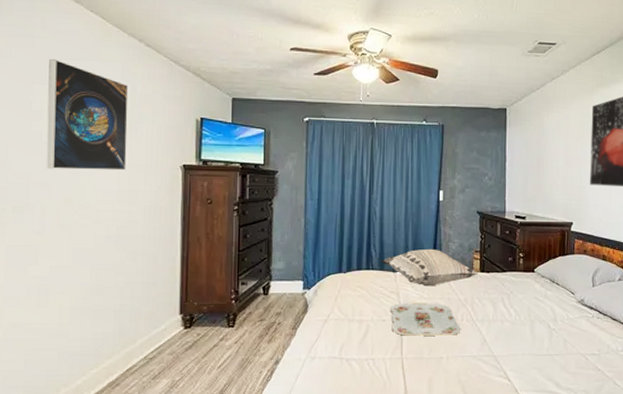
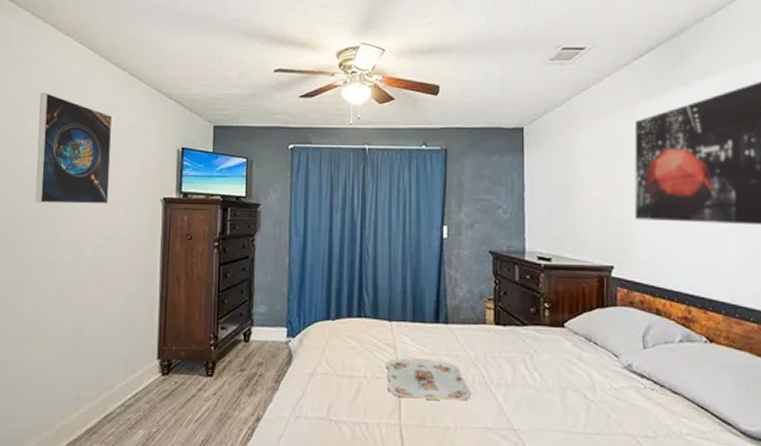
decorative pillow: present [381,248,479,287] -> none [375,294,493,340]

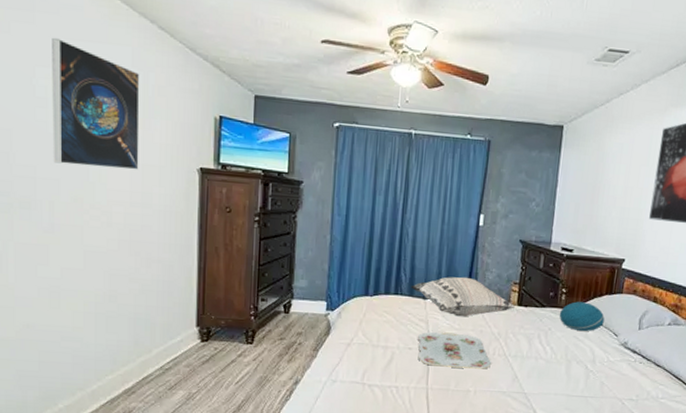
decorative pillow: none [375,294,493,340] -> present [411,276,516,317]
cushion: none [544,318,599,352] -> present [559,302,605,331]

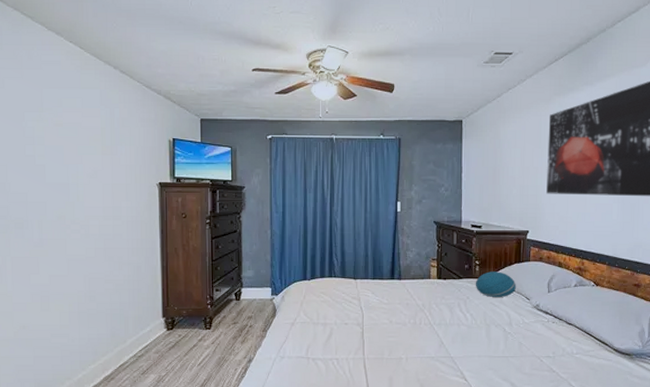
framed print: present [52,37,140,170] -> none [37,88,109,189]
decorative pillow: present [411,276,516,317] -> none [343,257,436,293]
serving tray: present [418,331,492,369] -> none [352,307,419,338]

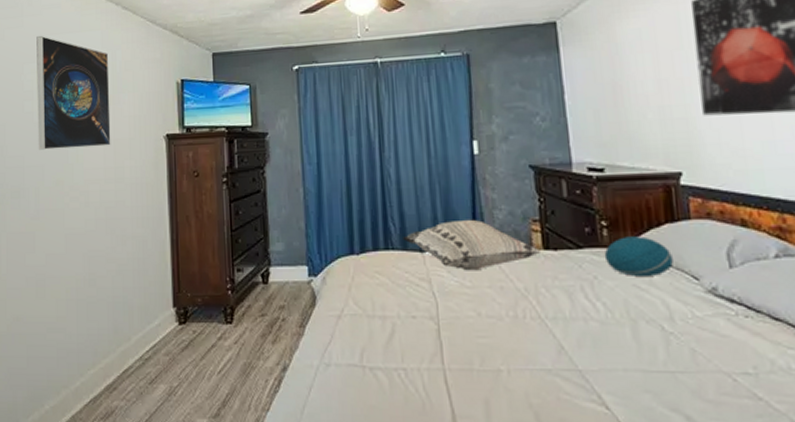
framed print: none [37,88,109,189] -> present [36,35,111,150]
decorative pillow: none [343,257,436,293] -> present [403,219,542,271]

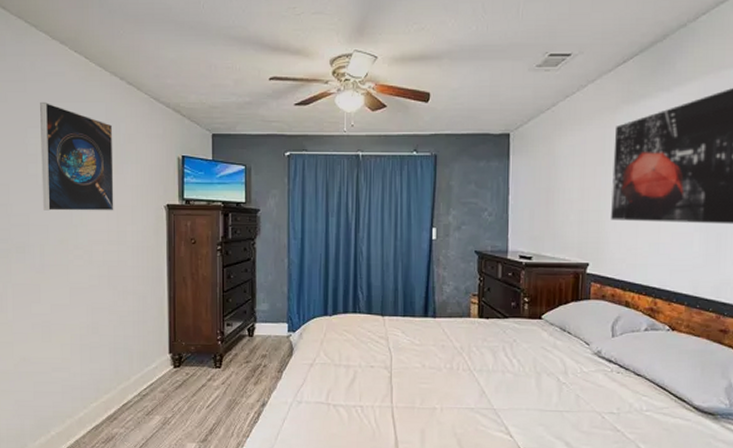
decorative pillow: present [403,219,542,271] -> none [368,291,477,332]
cushion: present [604,236,673,276] -> none [523,310,573,341]

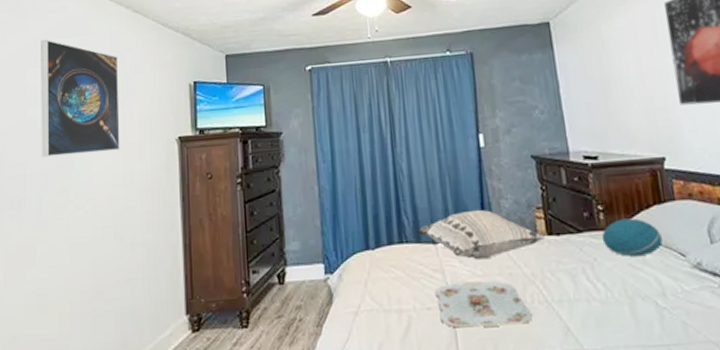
decorative pillow: none [368,291,477,332] -> present [416,209,546,260]
serving tray: none [379,348,457,385] -> present [436,281,533,327]
cushion: none [523,310,573,341] -> present [601,218,663,256]

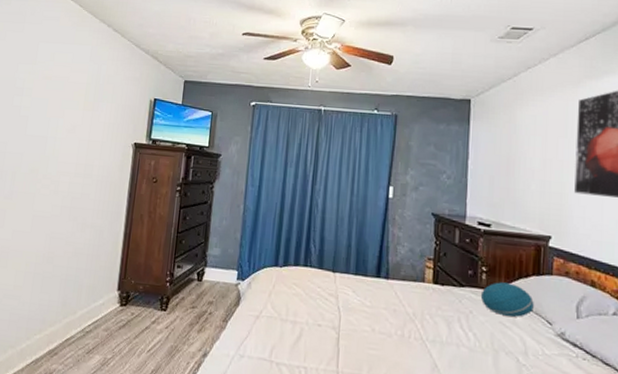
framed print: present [41,39,120,157] -> none [20,41,95,145]
decorative pillow: present [416,209,546,260] -> none [320,249,431,294]
serving tray: present [436,281,533,327] -> none [327,308,408,354]

